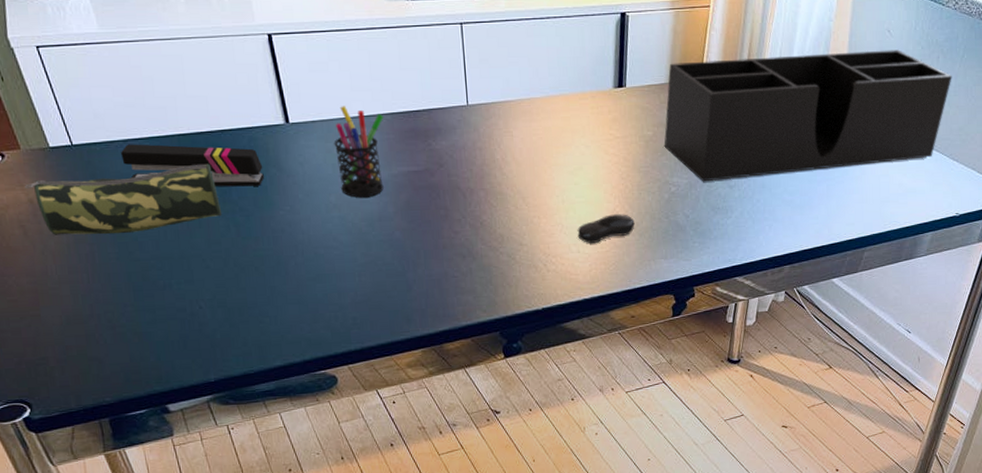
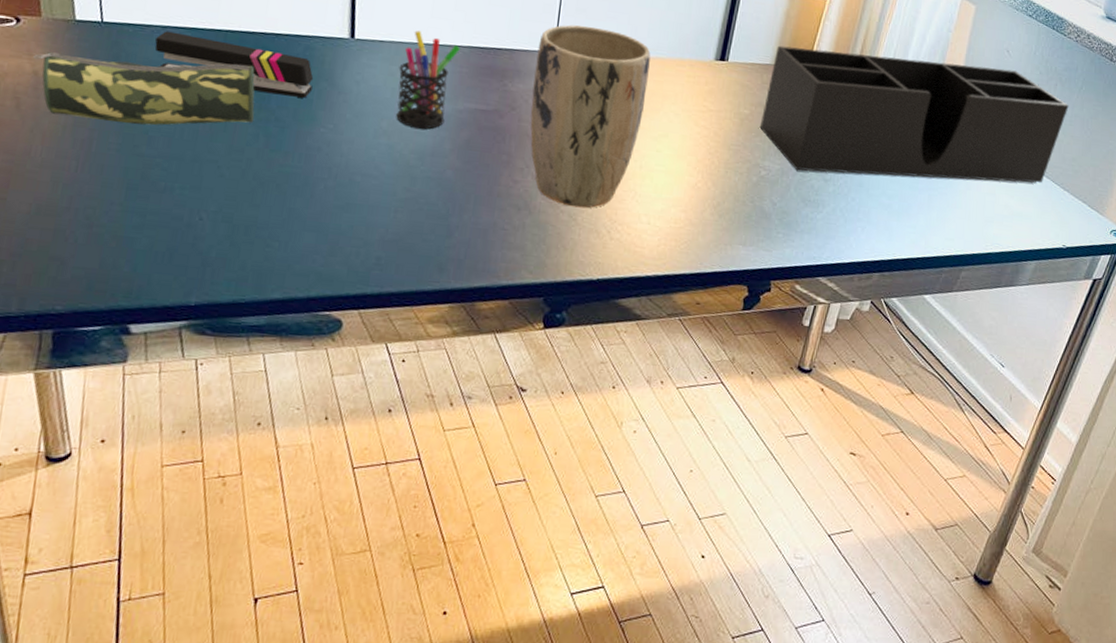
plant pot: none [452,74,557,248] -> present [530,25,651,208]
computer mouse: present [577,214,635,244] -> none [650,189,716,218]

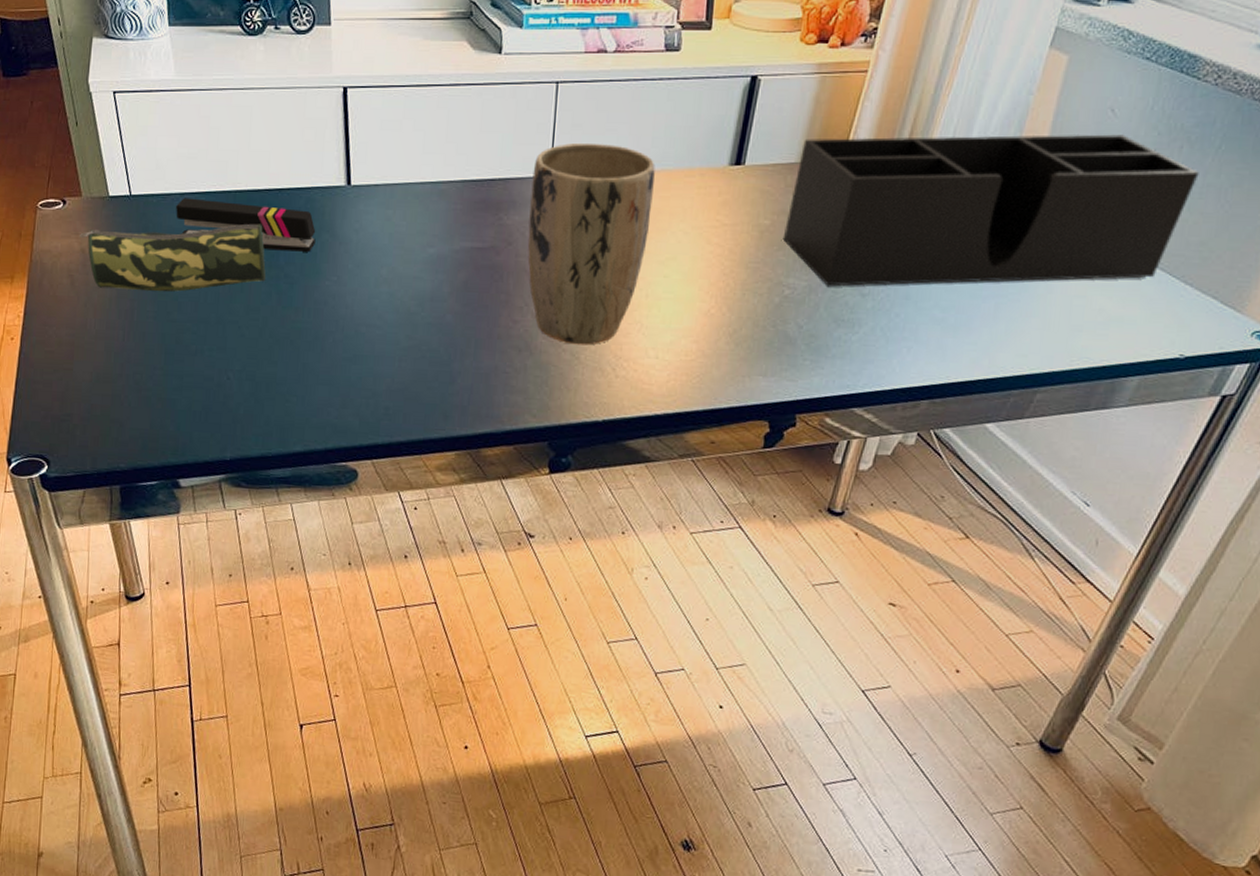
pen holder: present [396,30,461,129] -> none [394,170,455,274]

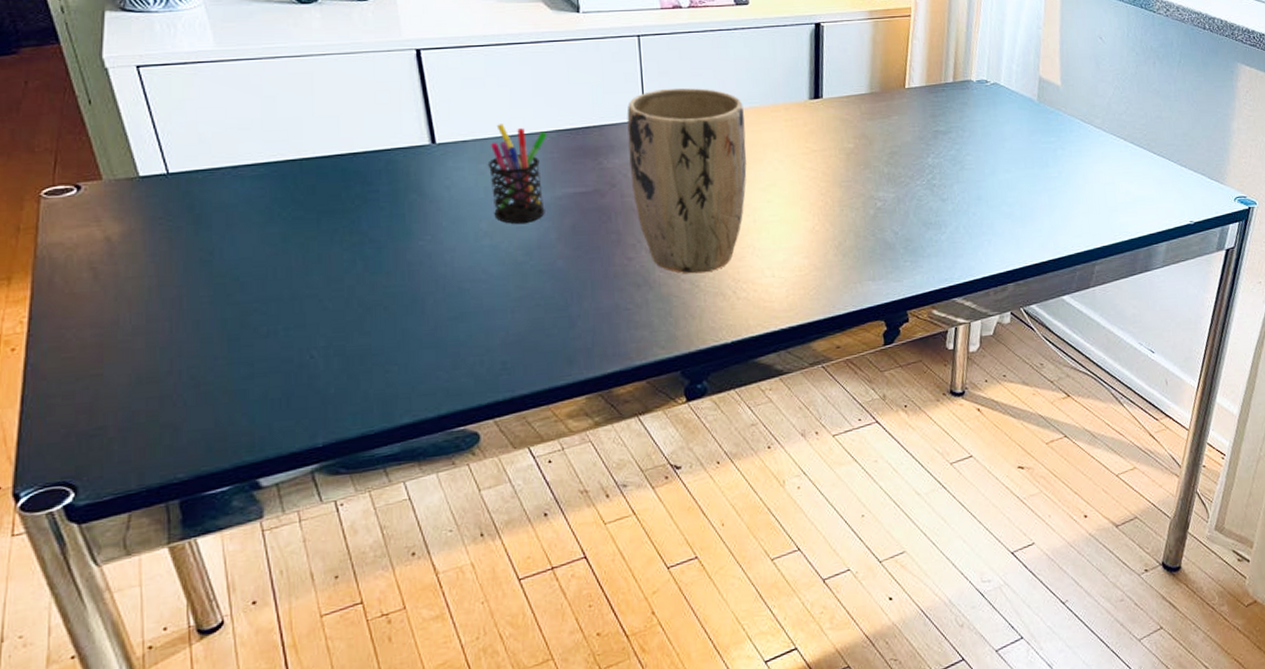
pencil case: present [80,224,266,292] -> none [102,190,348,278]
stapler: present [176,198,316,252] -> none [228,170,402,216]
pen holder: none [394,170,455,274] -> present [487,124,548,224]
desk organizer: present [782,134,1199,286] -> none [867,56,1171,196]

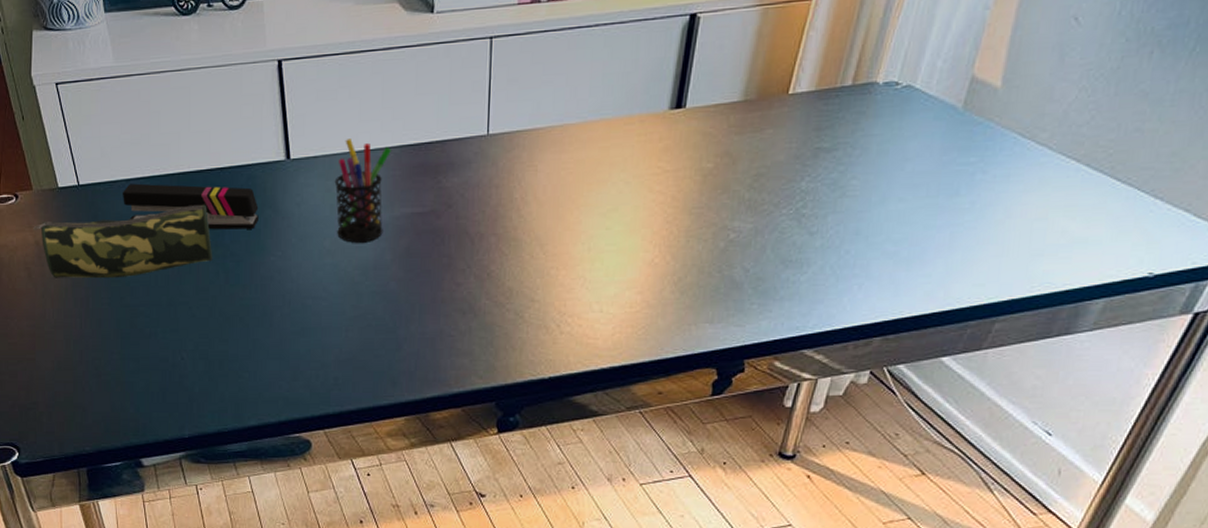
pencil case: none [102,190,348,278] -> present [33,204,213,279]
stapler: none [228,170,402,216] -> present [123,183,259,230]
plant pot: present [627,87,747,274] -> none [467,97,594,304]

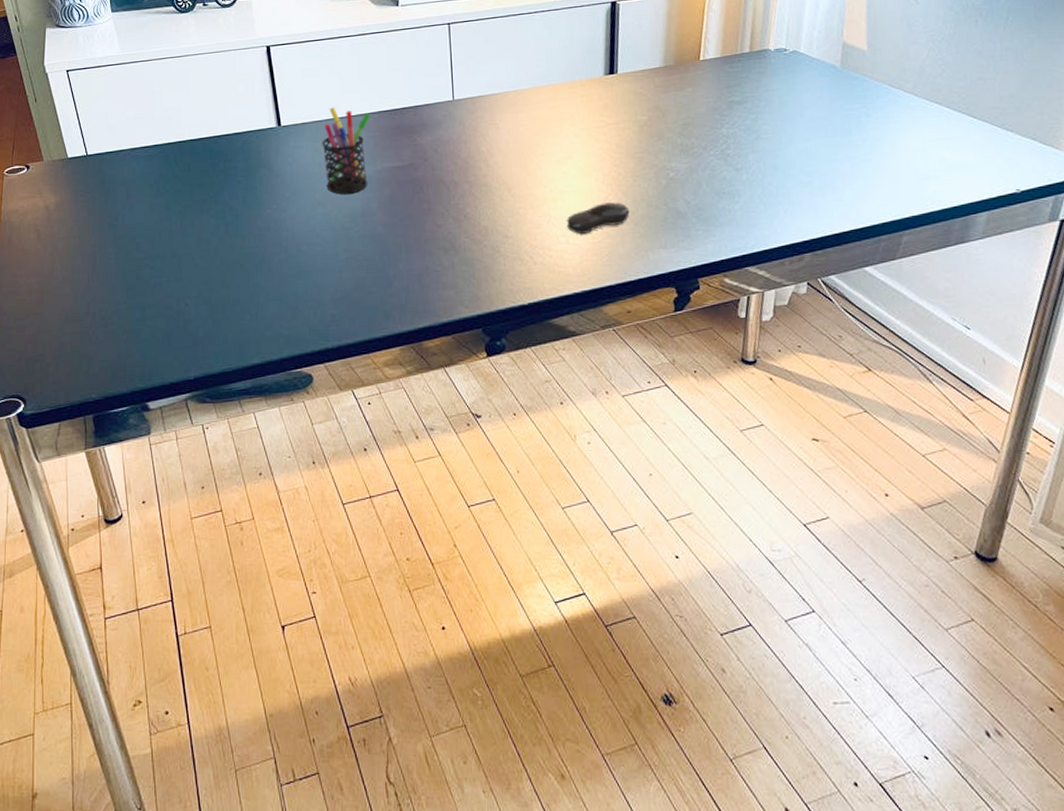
pencil case: present [33,204,213,279] -> none [43,167,214,238]
stapler: present [123,183,259,230] -> none [128,151,254,188]
computer mouse: none [602,266,677,302] -> present [566,202,630,235]

